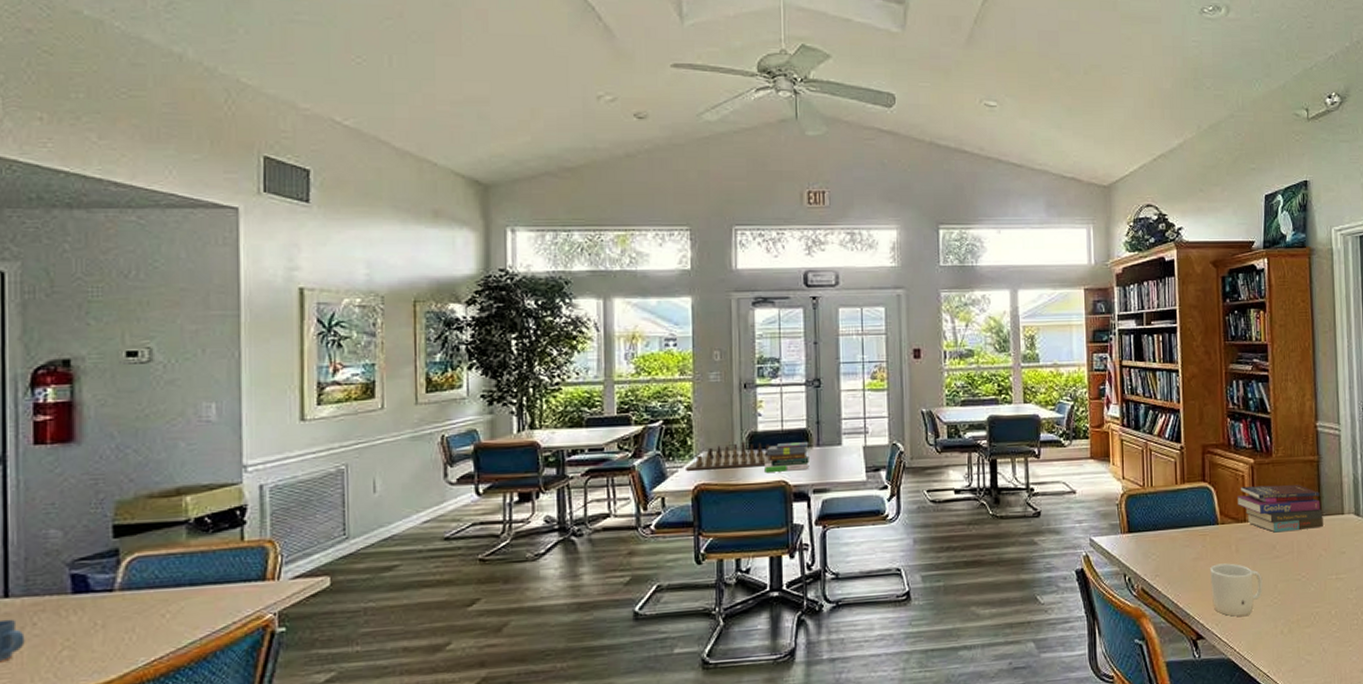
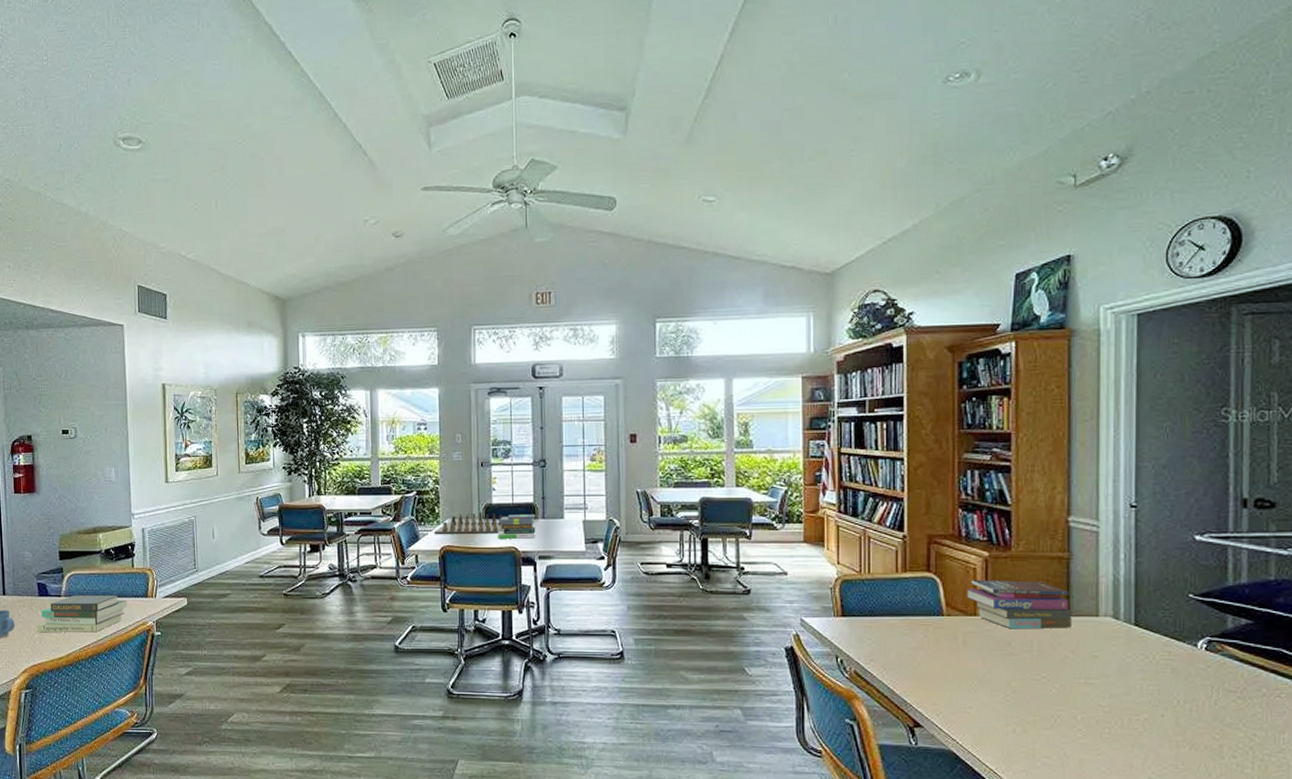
books: none [67,582,231,649] -> present [37,595,128,633]
mug: present [1210,563,1263,617] -> none [932,655,993,710]

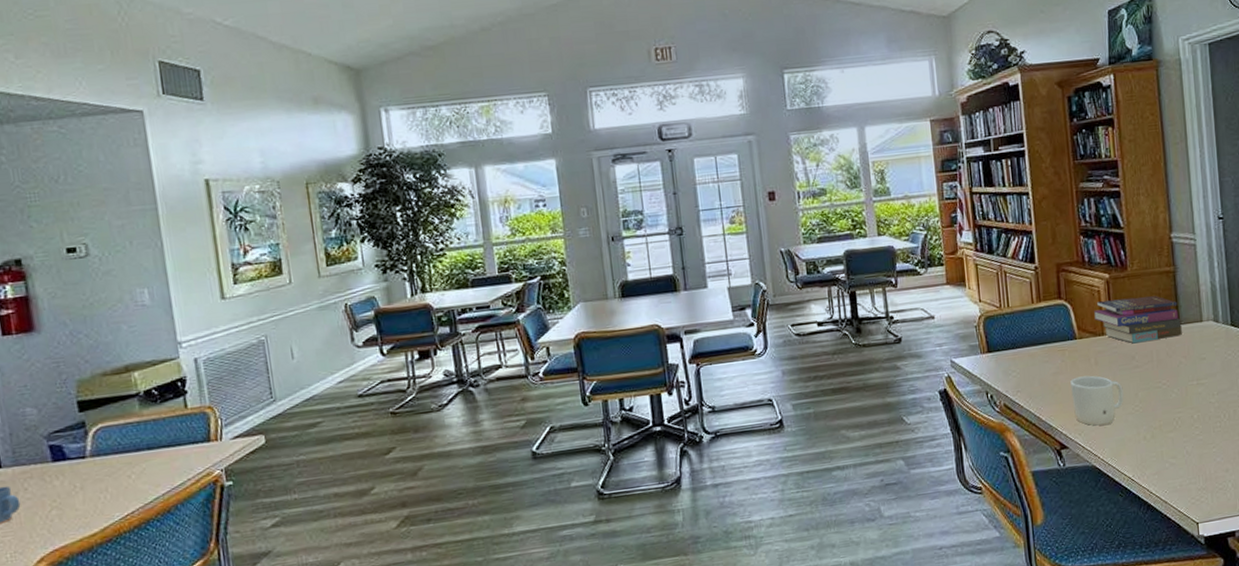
books: present [37,595,128,633] -> none [54,445,183,509]
chess set: present [434,511,505,534] -> none [566,290,645,321]
books: present [498,515,536,539] -> none [637,287,679,318]
mug: none [932,655,993,710] -> present [1070,375,1124,426]

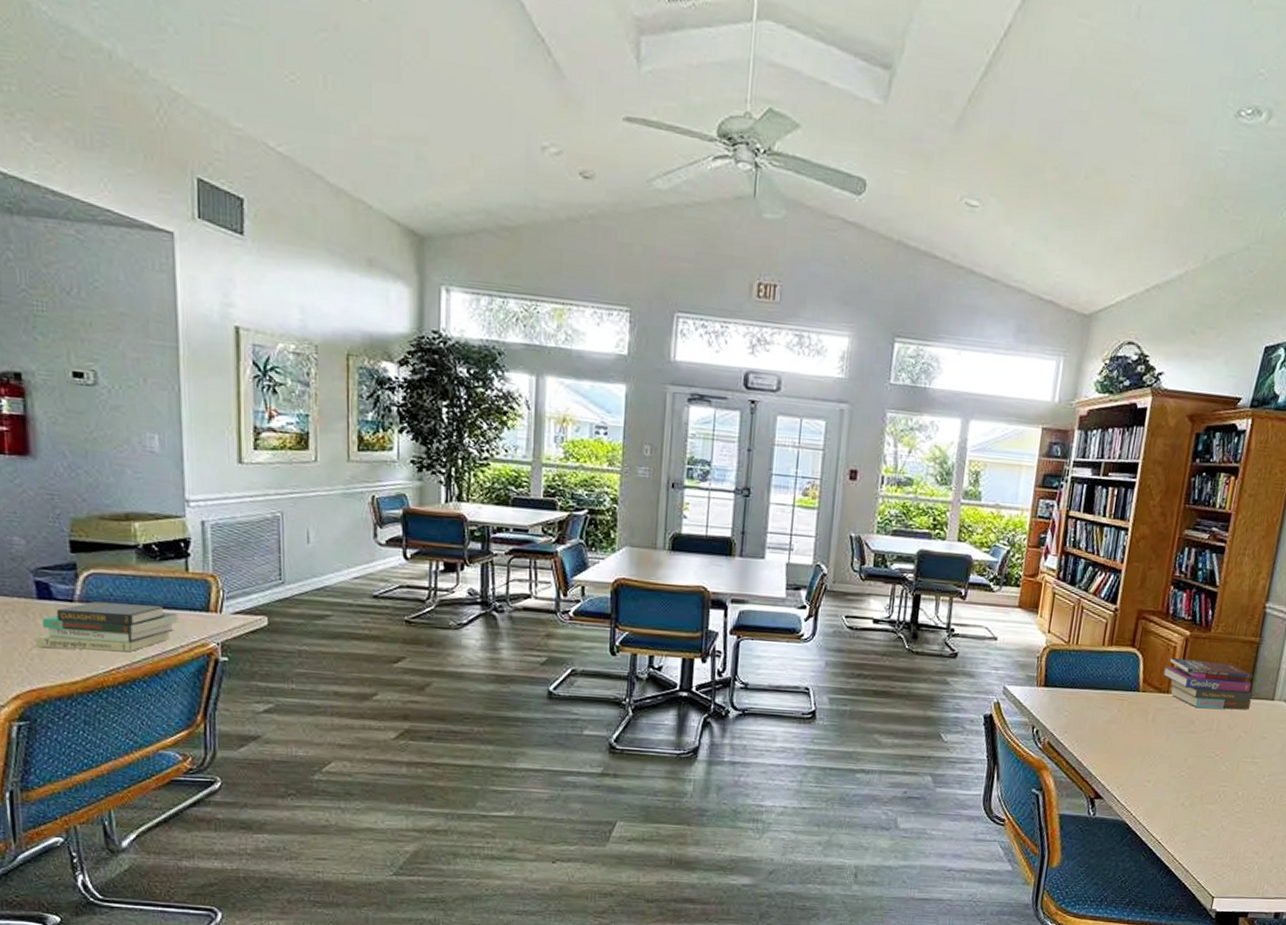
books: none [54,445,183,509] -> present [36,601,178,653]
mug: present [1070,375,1124,426] -> none [1117,730,1174,783]

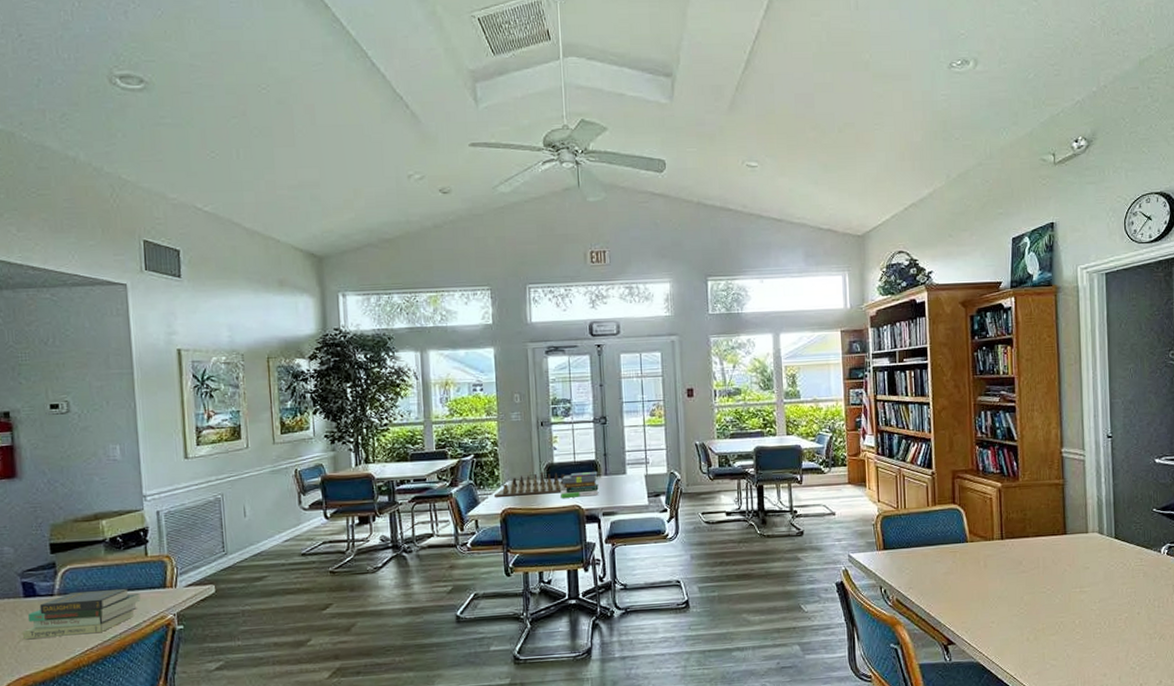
chess set: none [607,541,695,570] -> present [494,471,568,497]
books: none [685,549,732,579] -> present [560,472,599,498]
books: present [1163,658,1253,710] -> none [986,506,1068,550]

